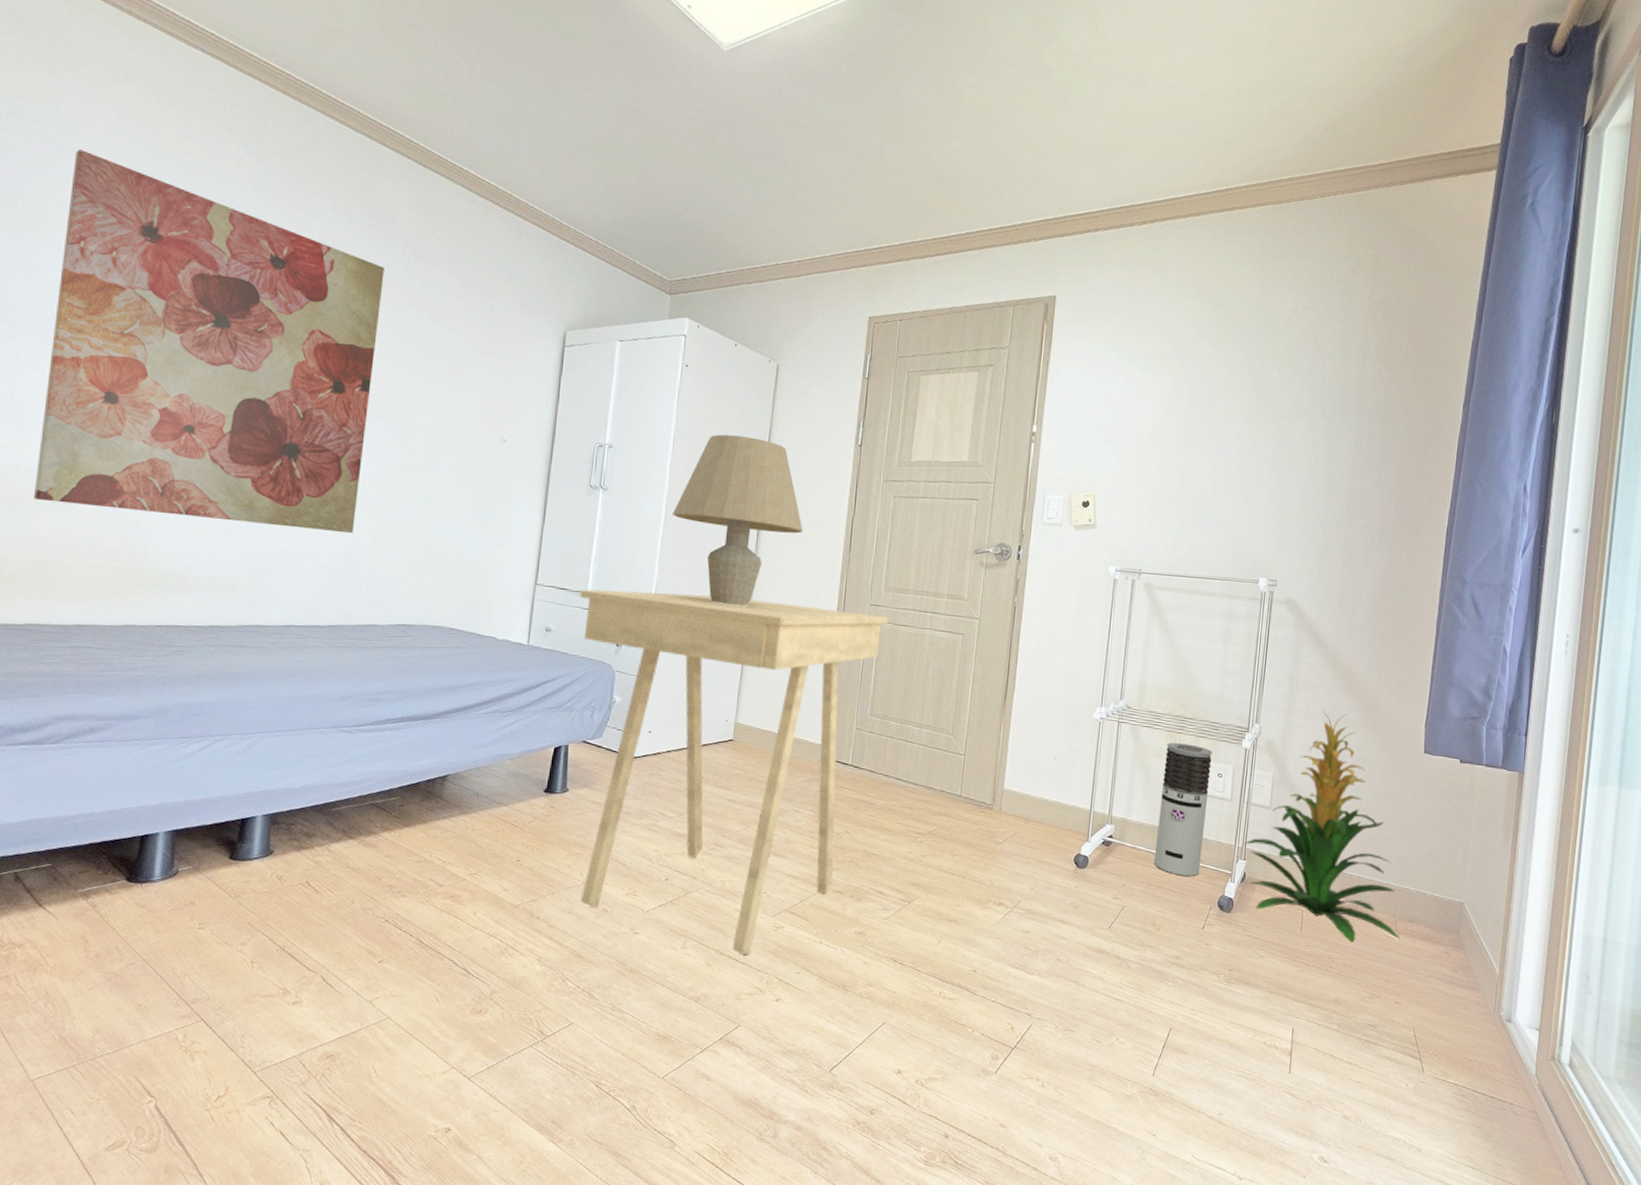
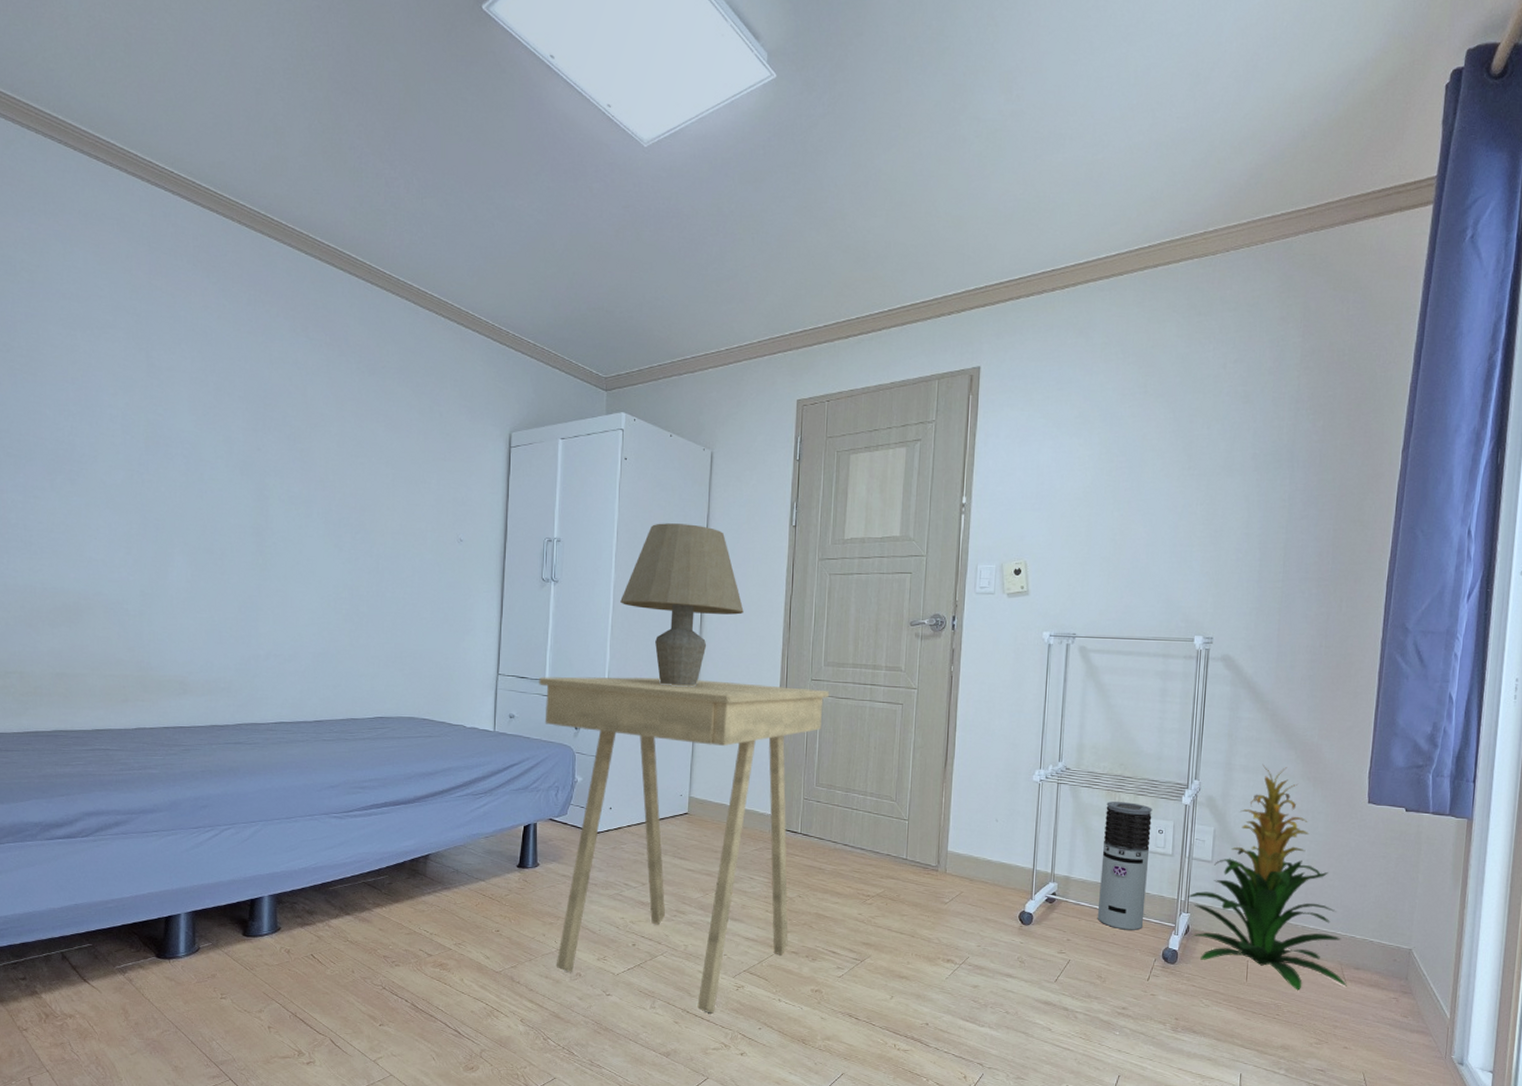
wall art: present [33,149,385,534] -> none [49,291,342,635]

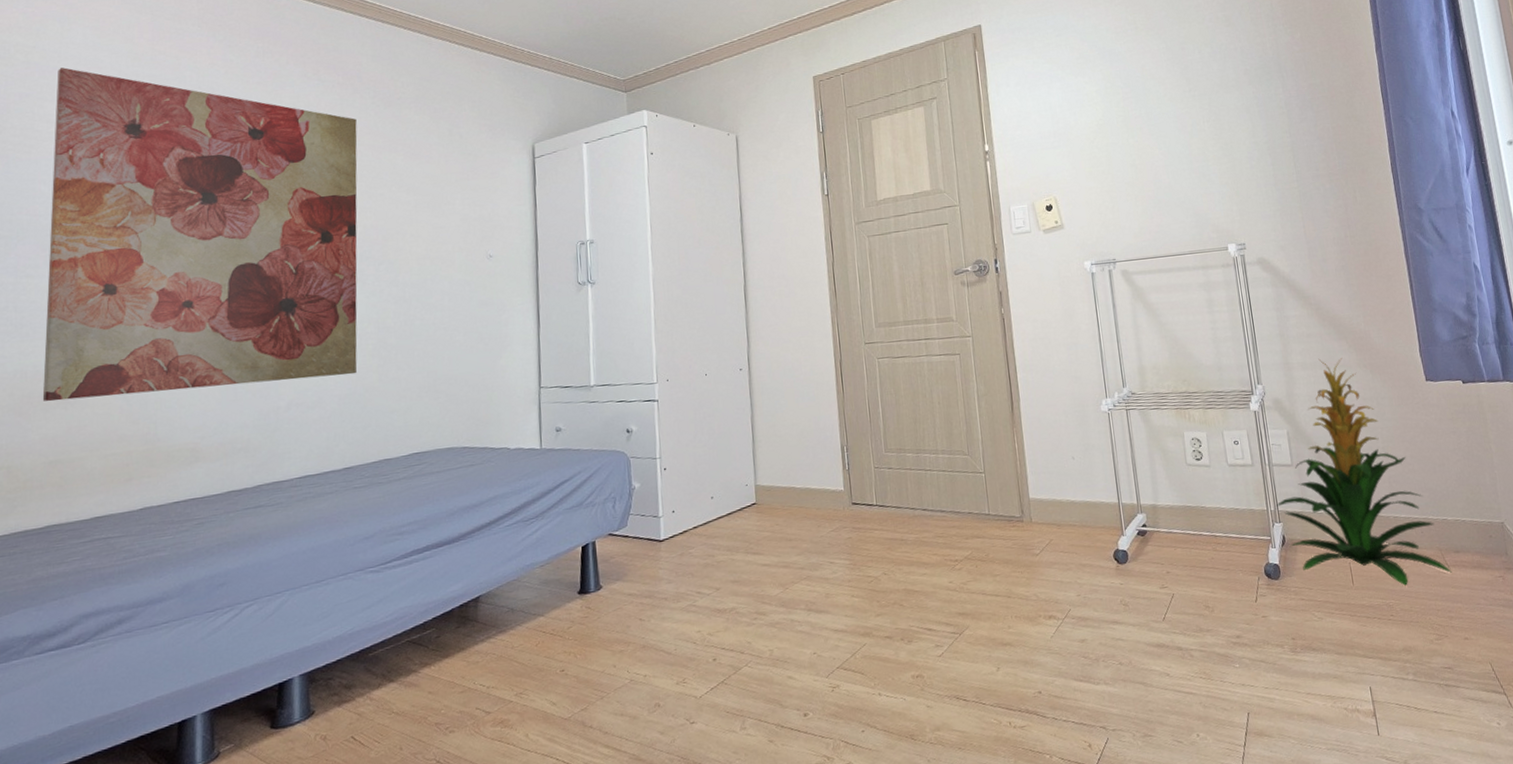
wall art: none [49,291,342,635] -> present [42,67,358,402]
side table: present [539,676,830,1014] -> none [584,352,886,724]
table lamp: present [620,523,744,686] -> none [661,207,788,372]
air purifier: present [1097,801,1153,930] -> none [1178,417,1239,552]

